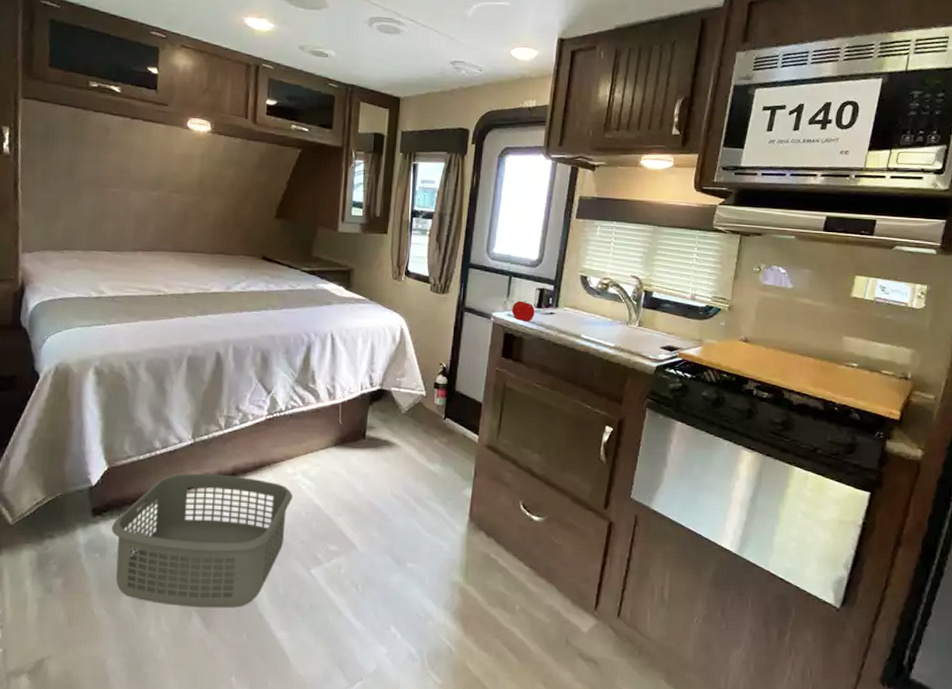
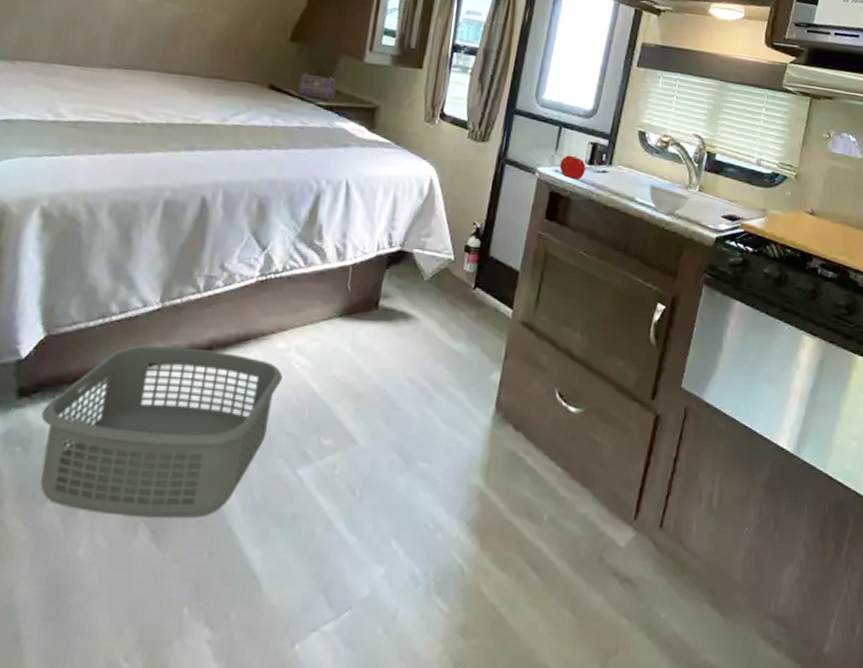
handbag: none [285,234,317,266] -> present [297,62,337,100]
bowl: none [592,322,631,349] -> present [649,184,690,216]

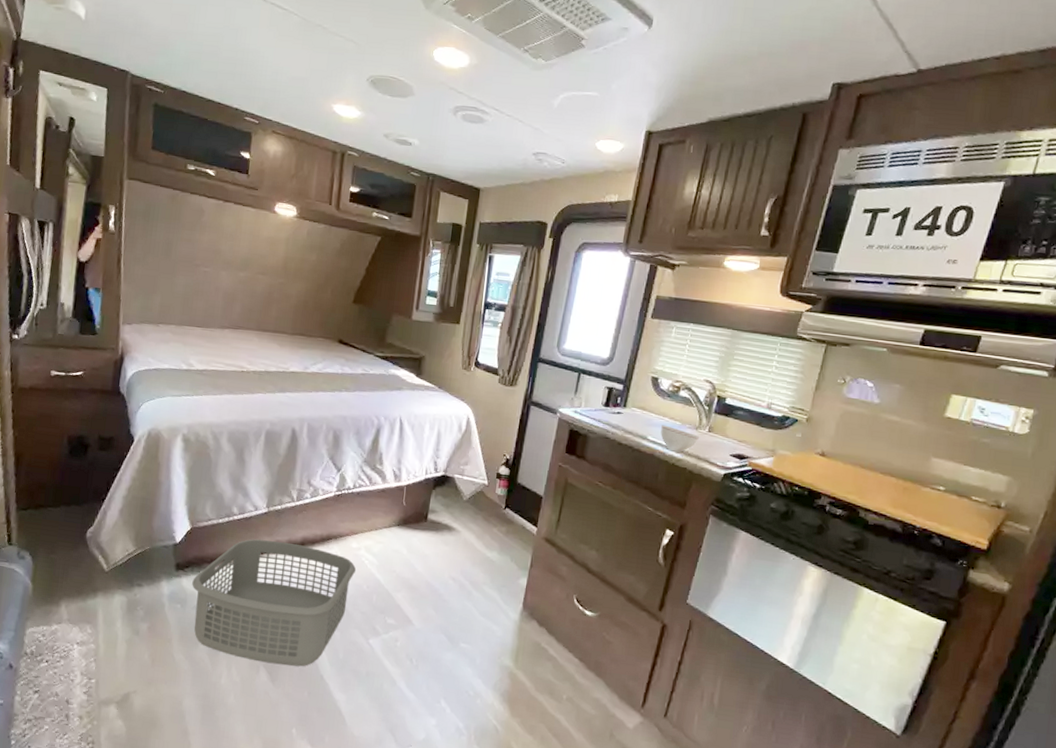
handbag: present [297,62,337,100] -> none [360,320,391,352]
fruit: present [560,155,586,181] -> none [579,398,602,420]

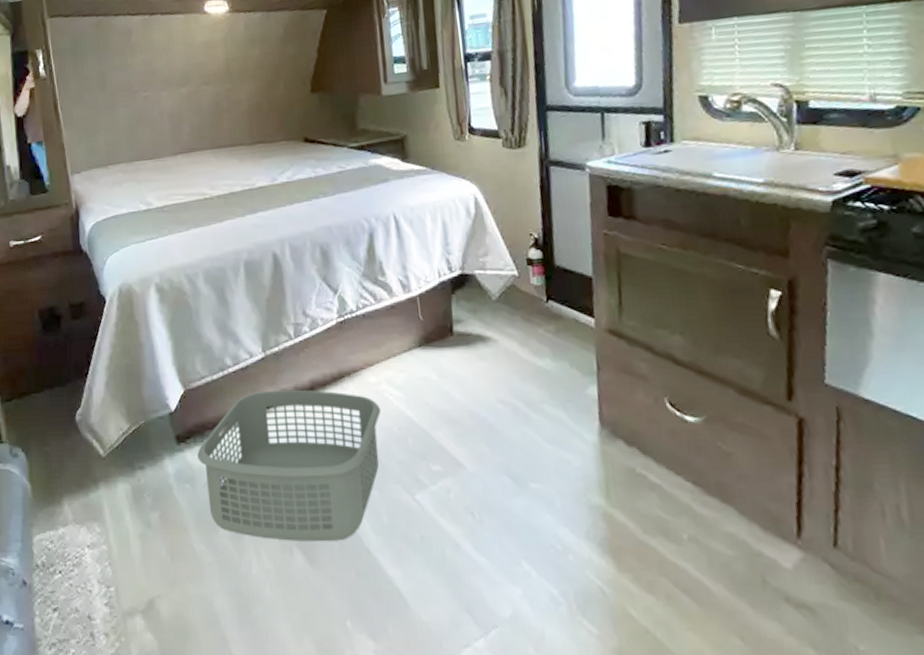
bowl: present [660,425,700,454] -> none [726,153,786,187]

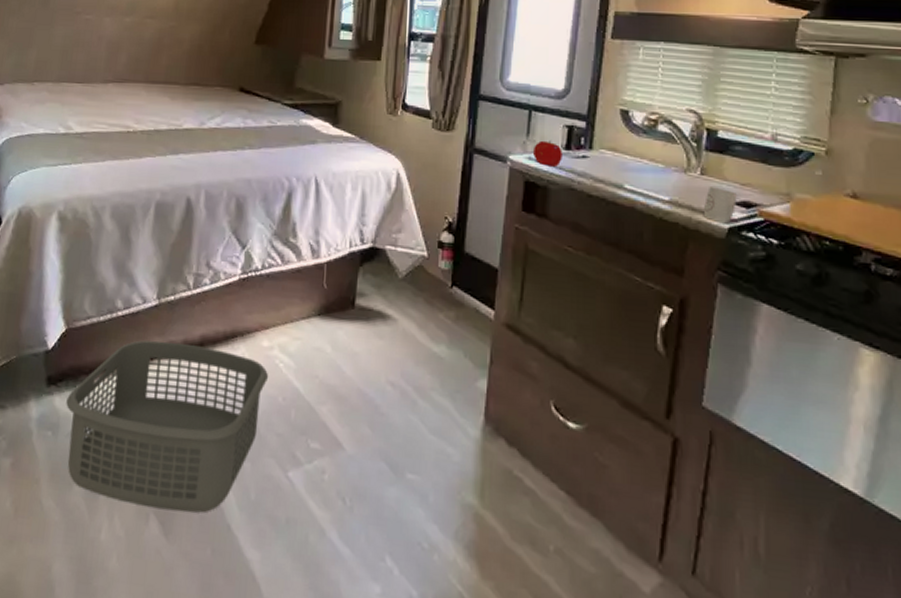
fruit: none [611,140,644,168] -> present [533,140,562,168]
mug: none [802,160,838,198] -> present [703,187,737,224]

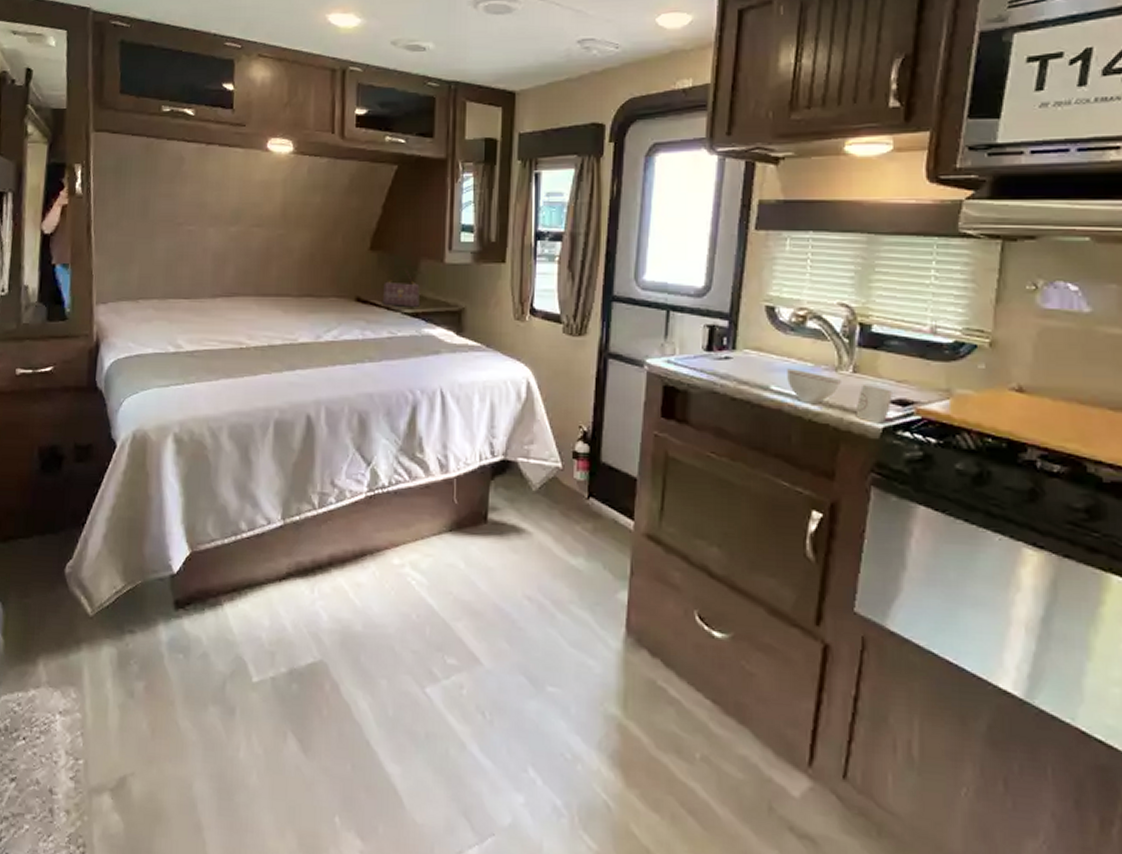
clothes hamper: present [66,340,268,513] -> none [195,562,400,730]
handbag: none [265,62,300,98] -> present [383,268,420,307]
fruit: present [533,140,562,168] -> none [672,342,703,371]
bowl: none [638,169,691,204] -> present [786,368,843,405]

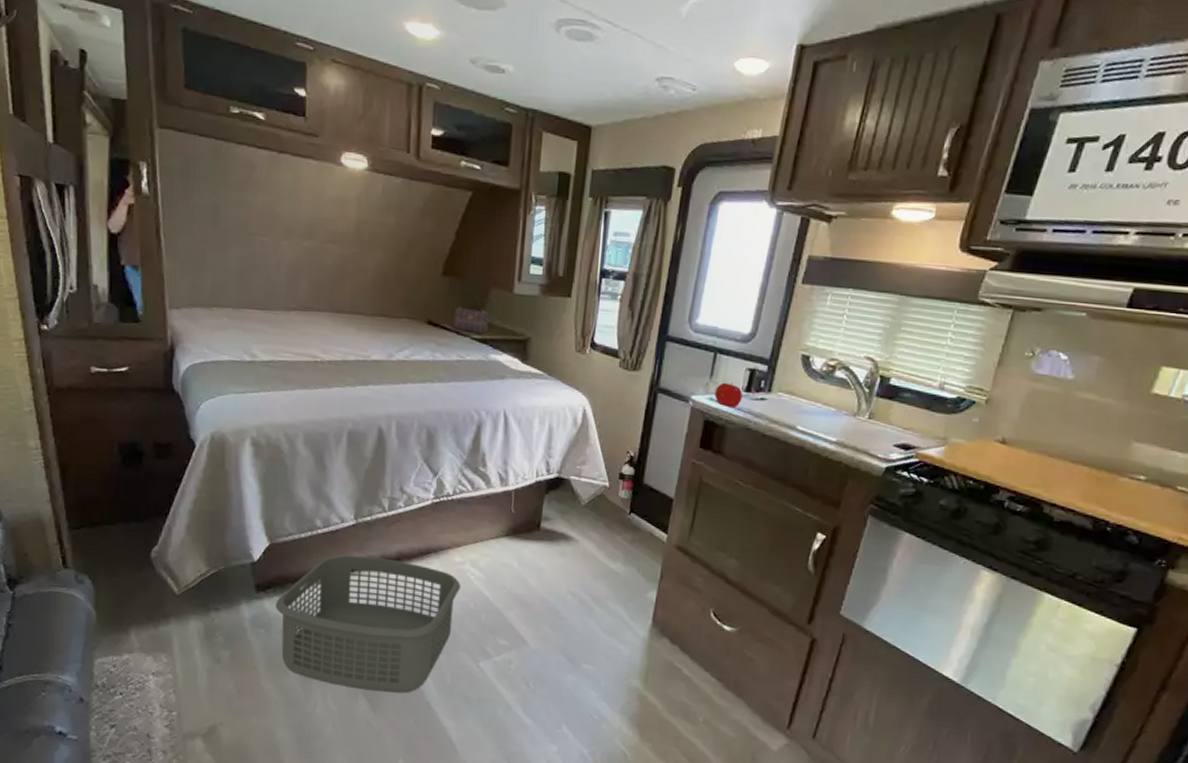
clothes hamper: none [195,562,400,730] -> present [275,555,460,694]
fruit: none [672,342,703,371] -> present [715,382,743,409]
bowl: present [786,368,843,405] -> none [811,411,858,445]
mug: present [855,385,892,424] -> none [865,430,898,464]

